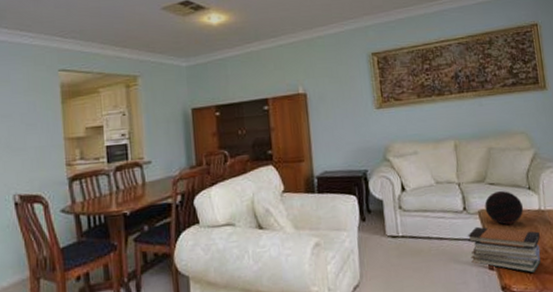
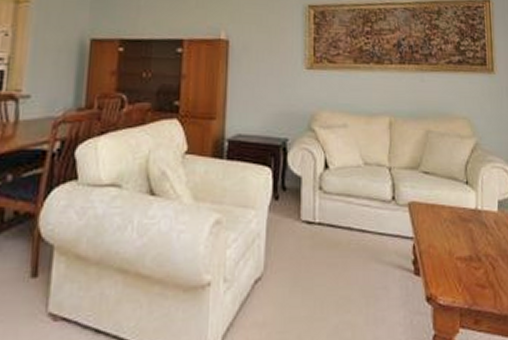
book stack: present [467,226,541,273] -> none [393,221,474,283]
decorative orb: present [484,191,524,225] -> none [416,183,459,222]

